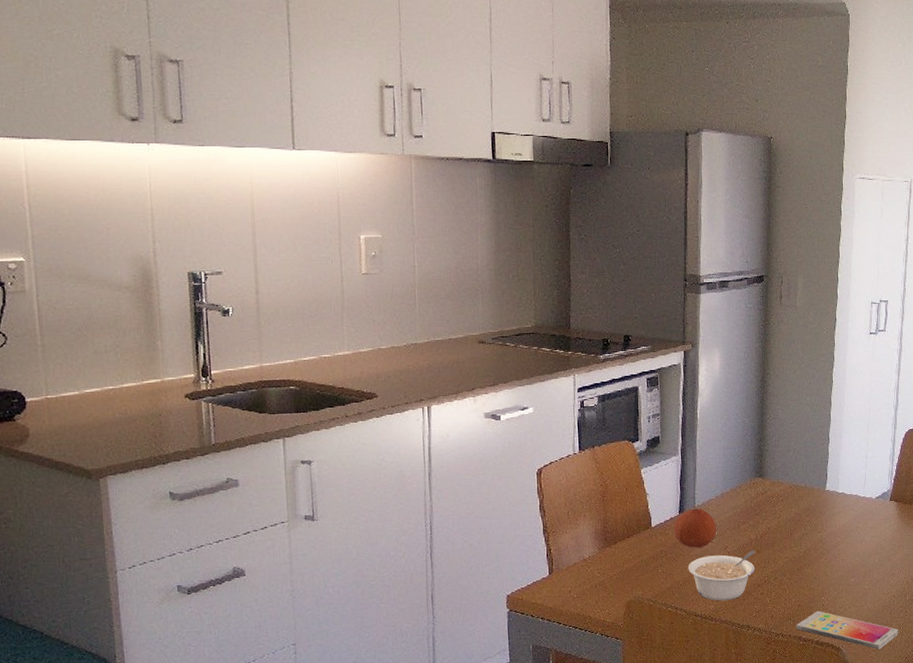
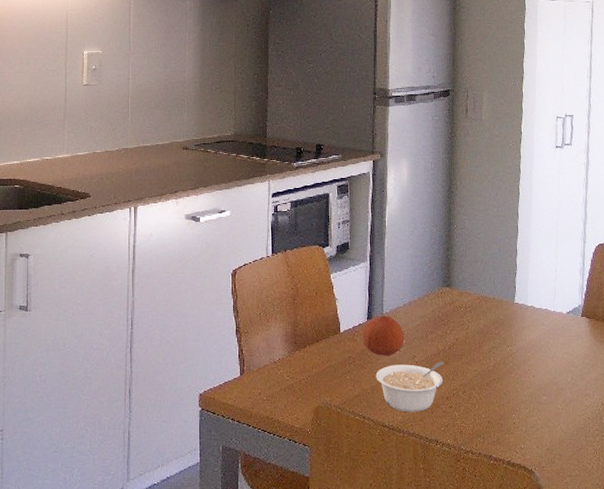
smartphone: present [796,610,899,650] -> none [486,428,595,475]

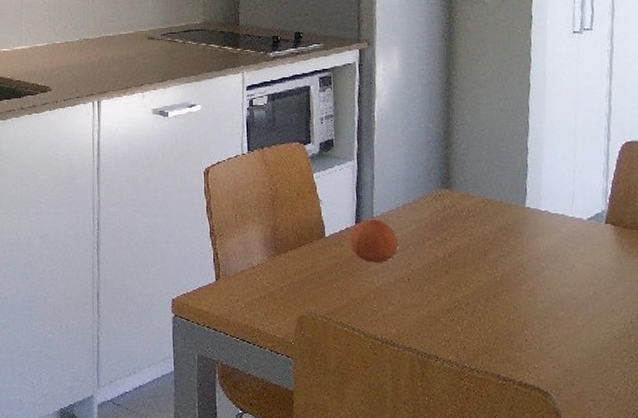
legume: present [376,361,444,413] -> none [366,270,444,325]

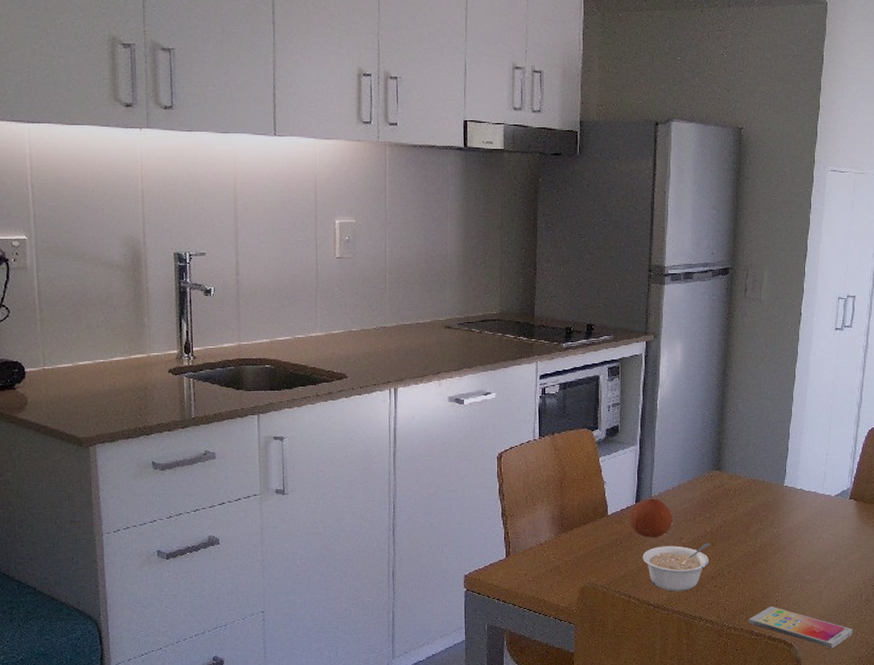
legume: none [366,270,444,325] -> present [642,542,711,592]
smartphone: none [493,346,623,399] -> present [748,606,853,648]

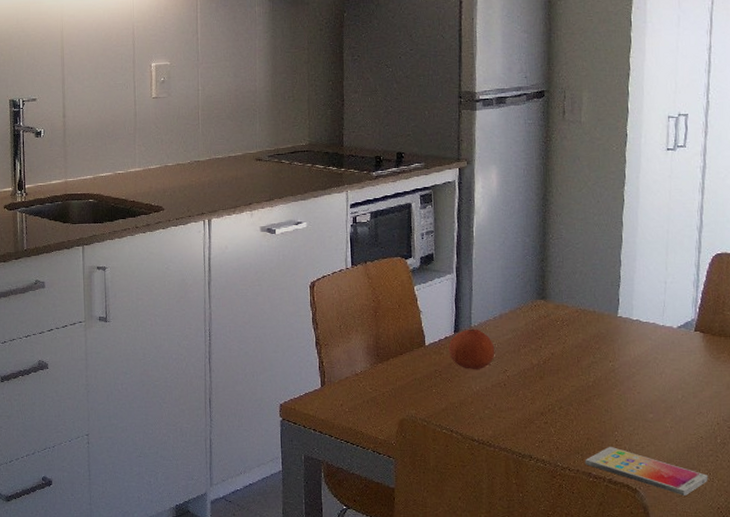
legume: present [642,542,711,592] -> none [464,375,538,427]

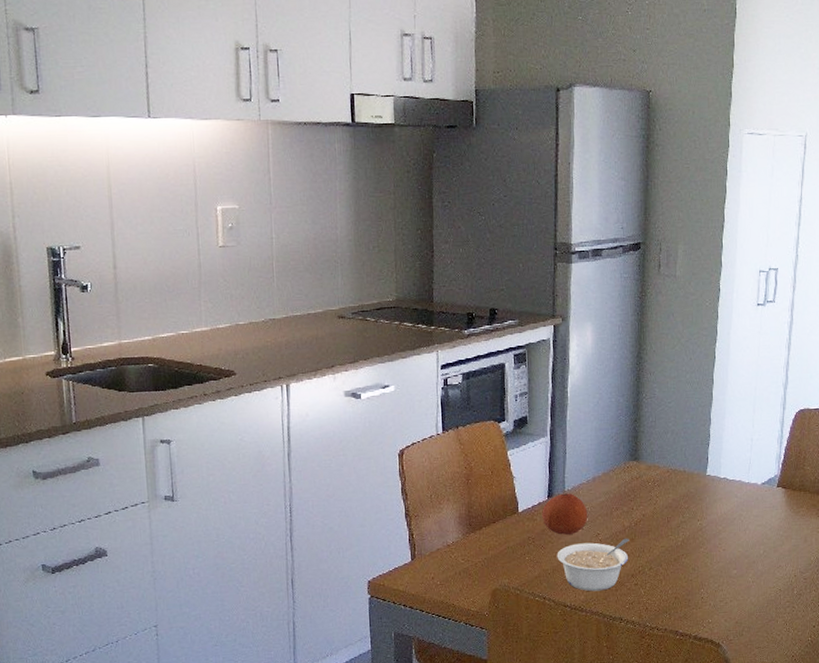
legume: none [464,375,538,427] -> present [557,538,630,592]
smartphone: present [585,446,709,495] -> none [672,603,785,647]

